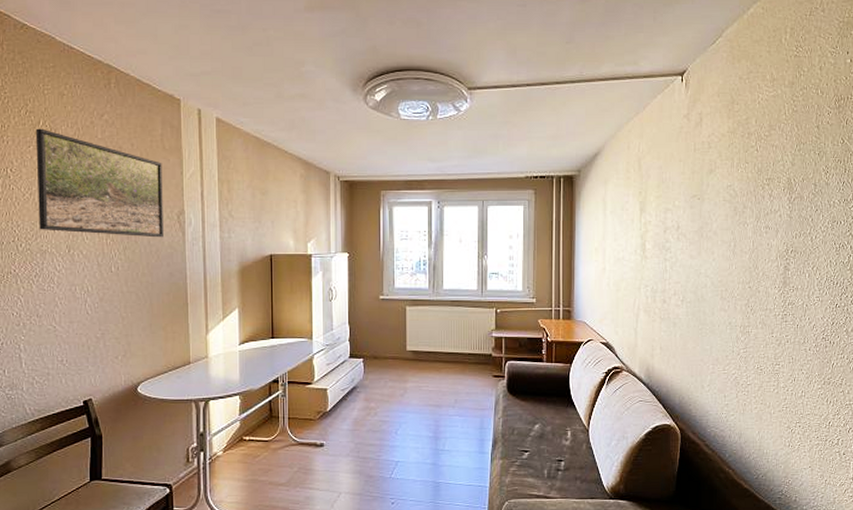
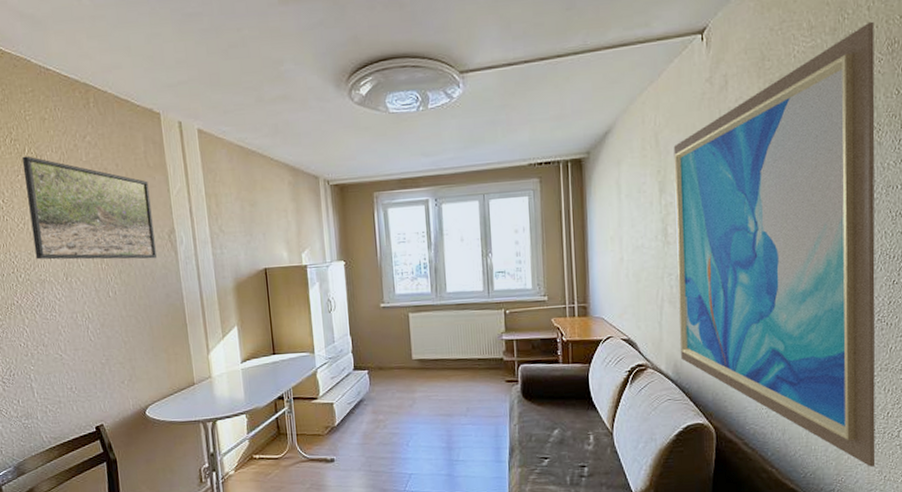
wall art: none [653,79,825,471] -> present [673,21,876,467]

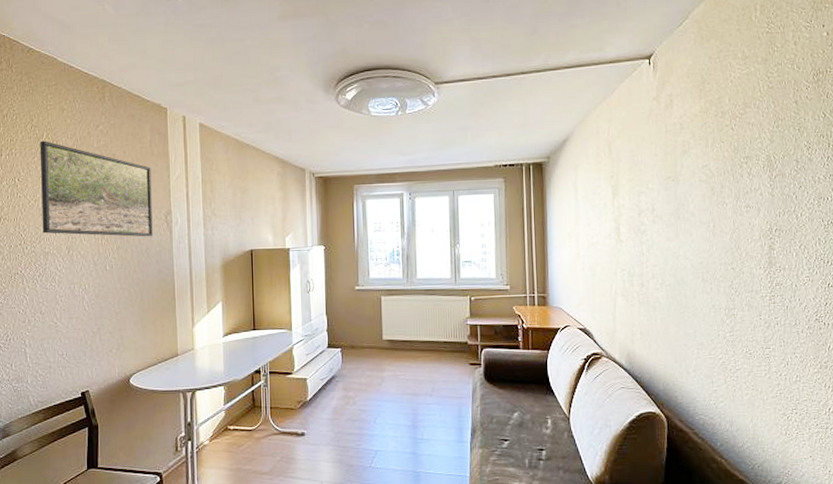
wall art: present [673,21,876,467] -> none [625,54,820,461]

